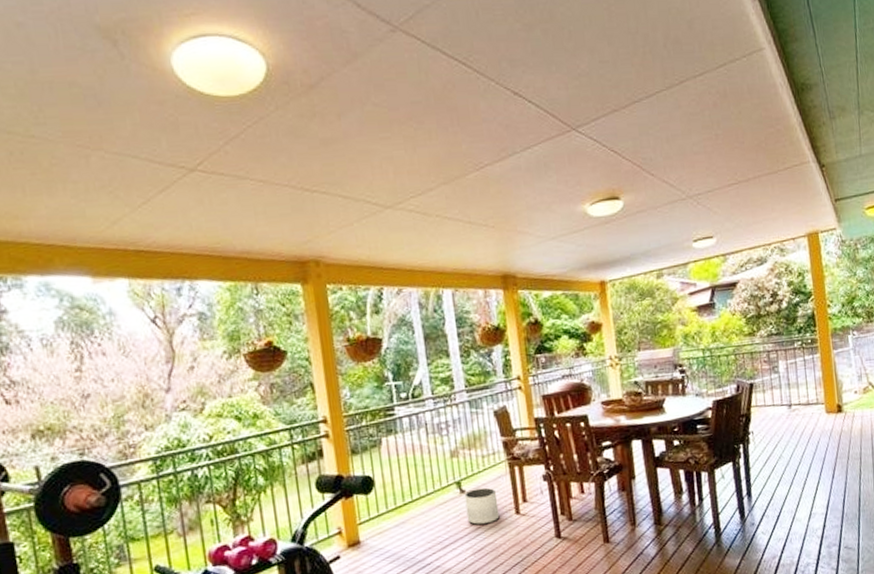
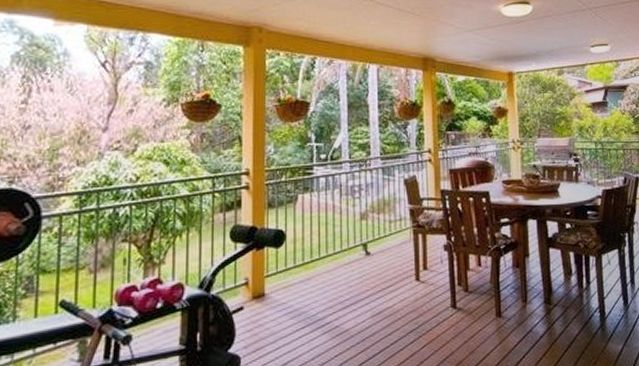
planter: present [464,487,500,526] -> none [369,252,400,289]

